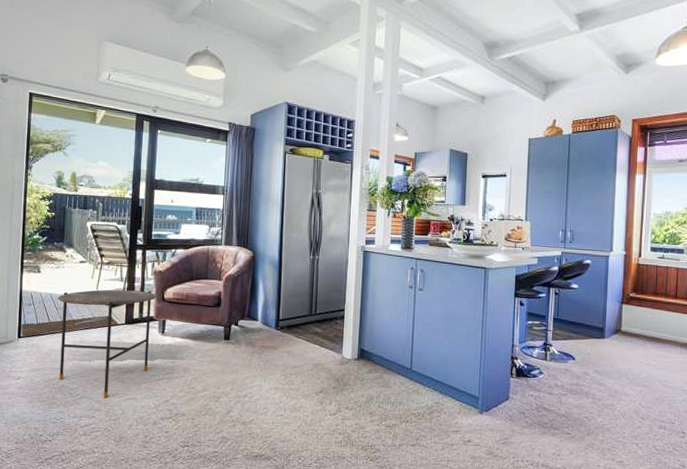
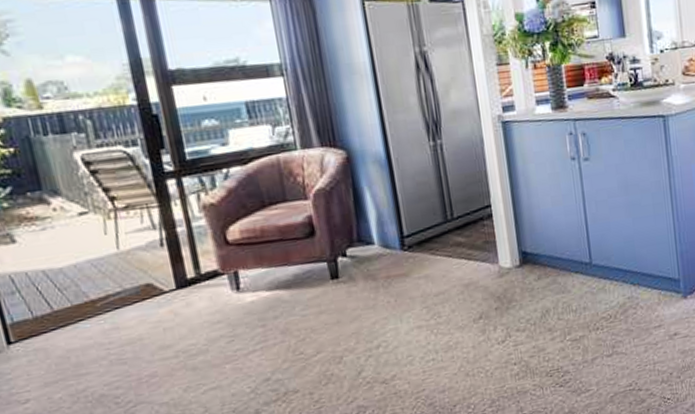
side table: present [58,289,157,399] -> none [57,234,229,398]

